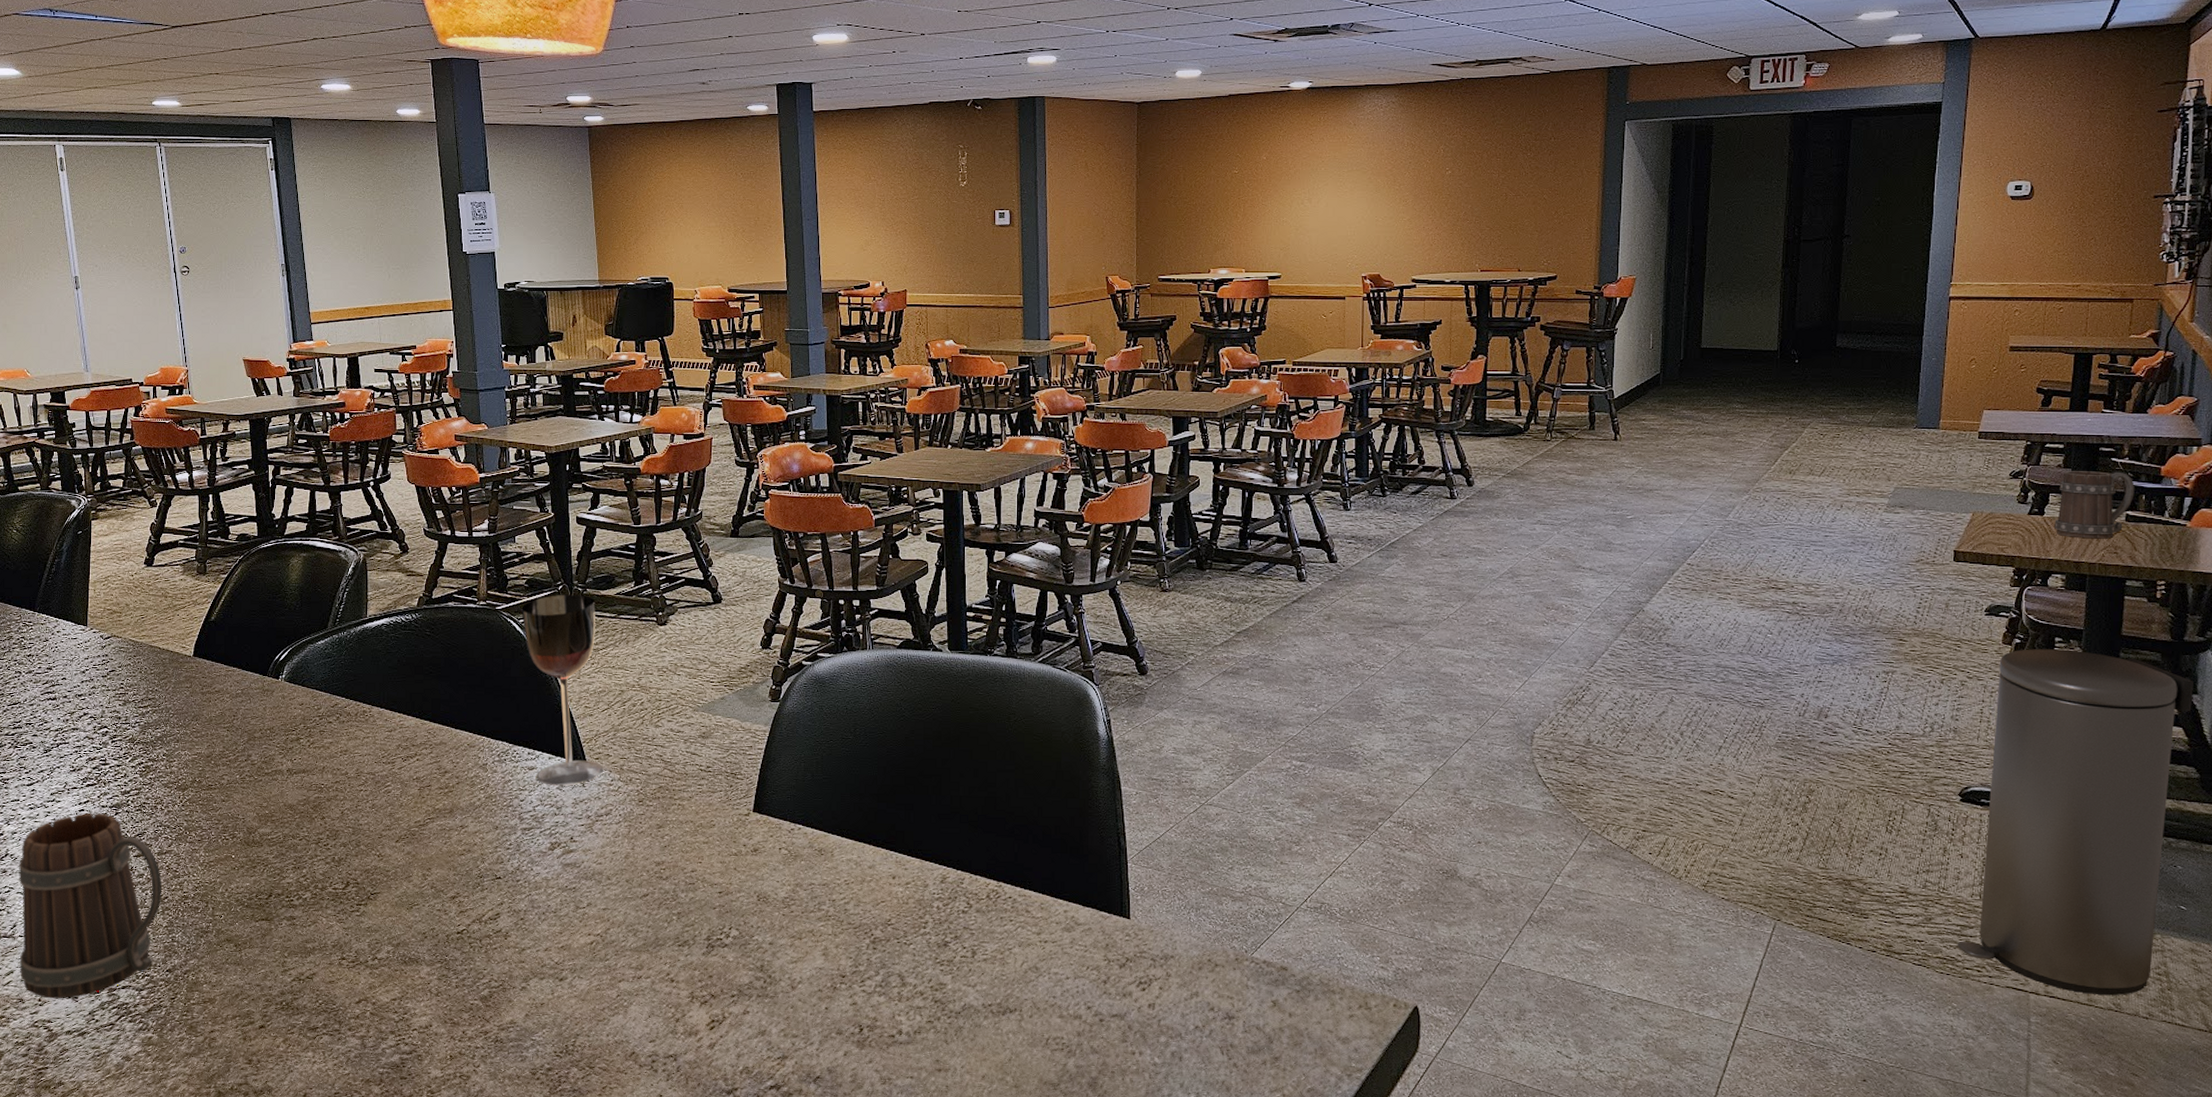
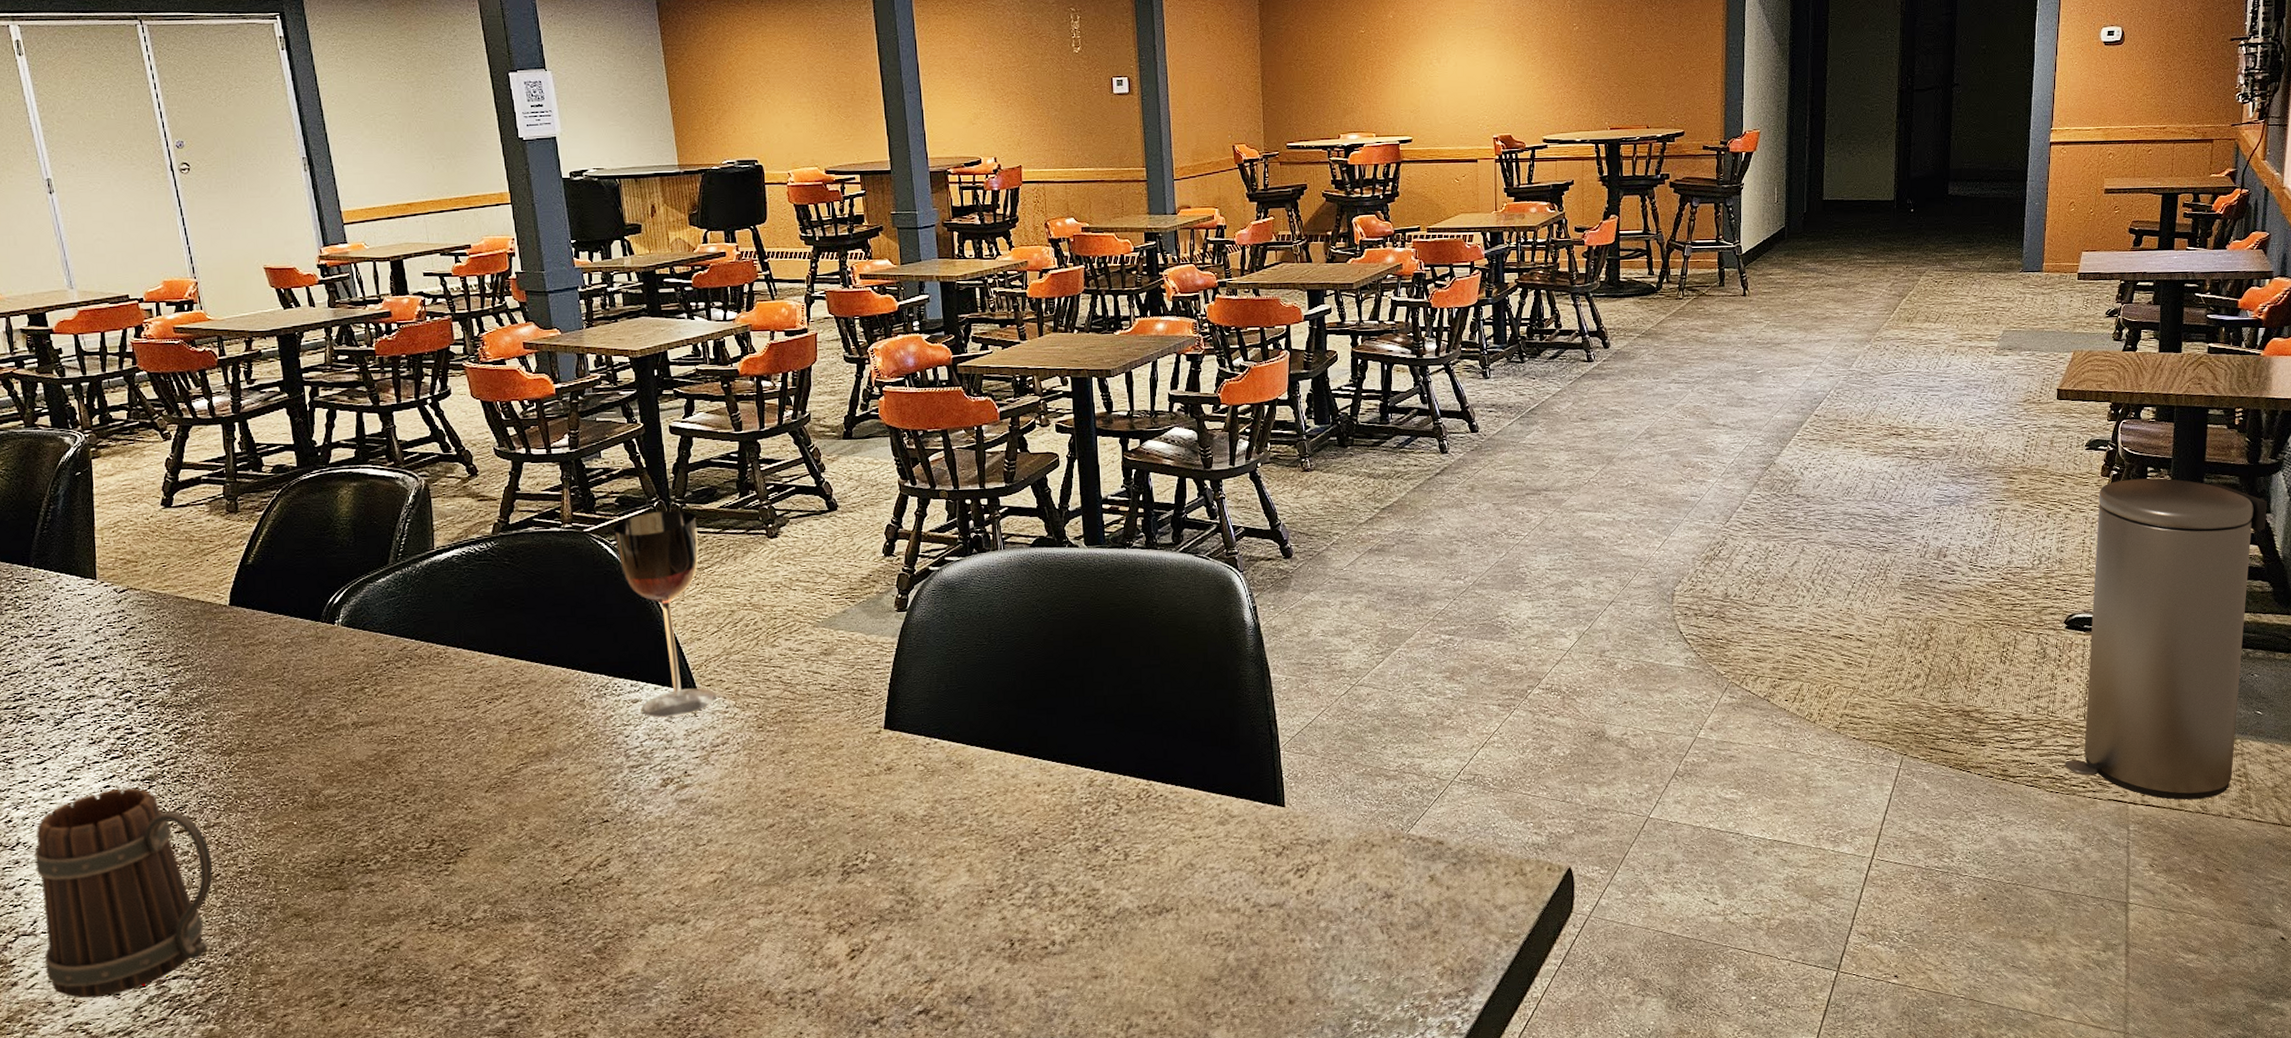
beer mug: present [2054,471,2135,540] -> none [2146,306,2216,372]

